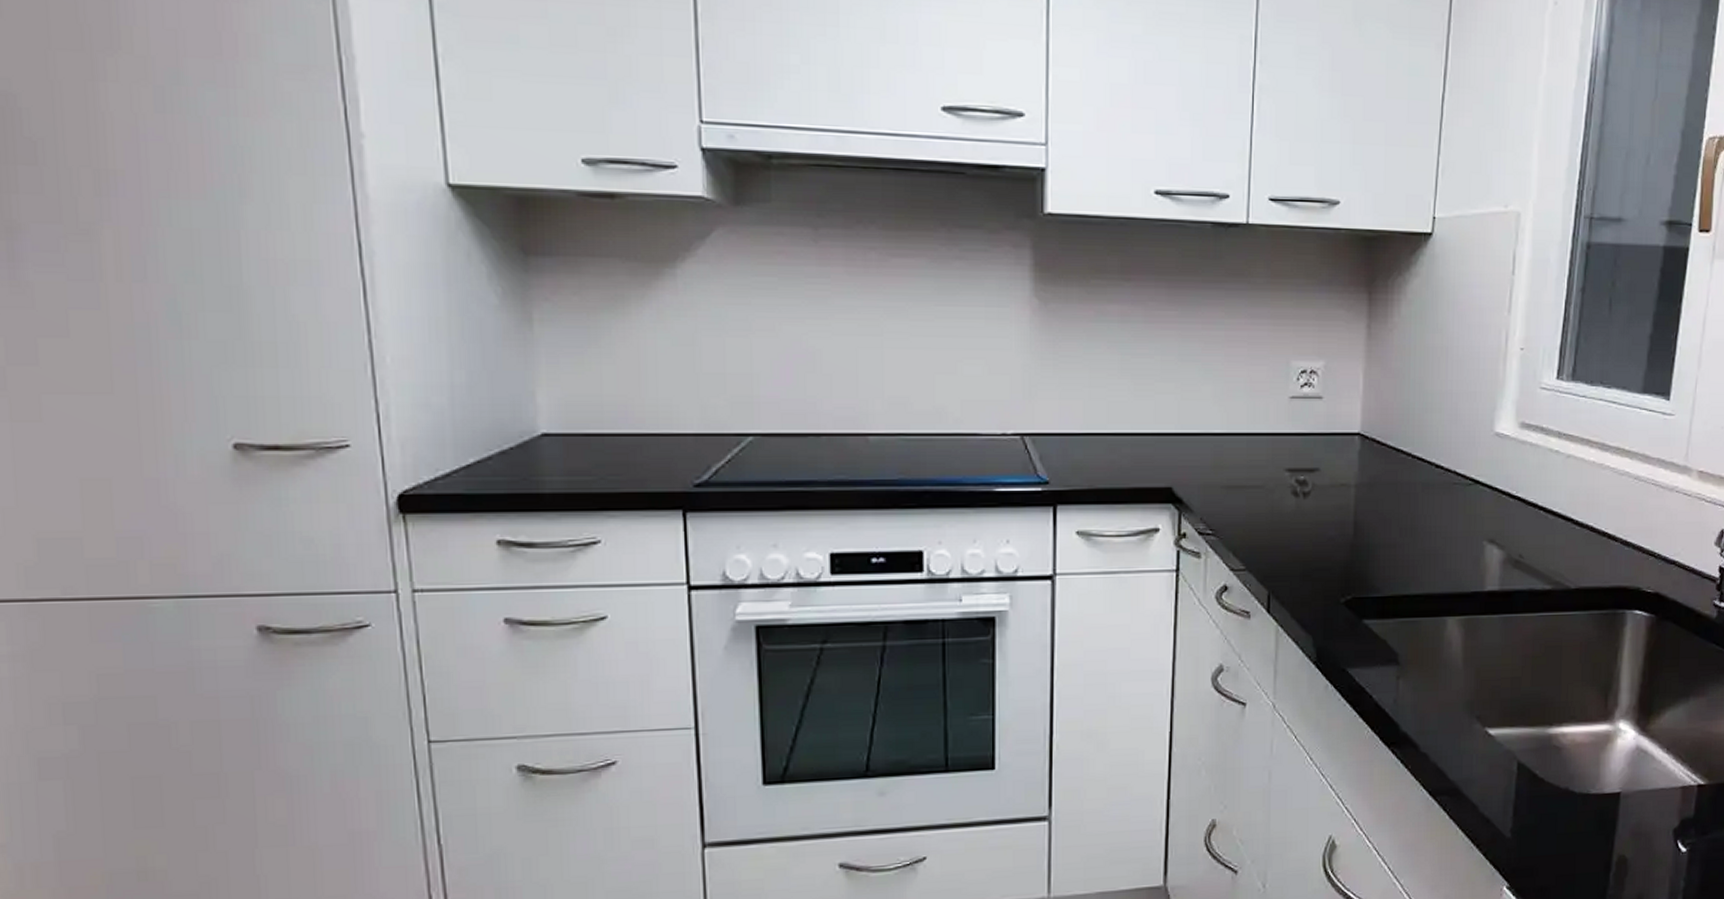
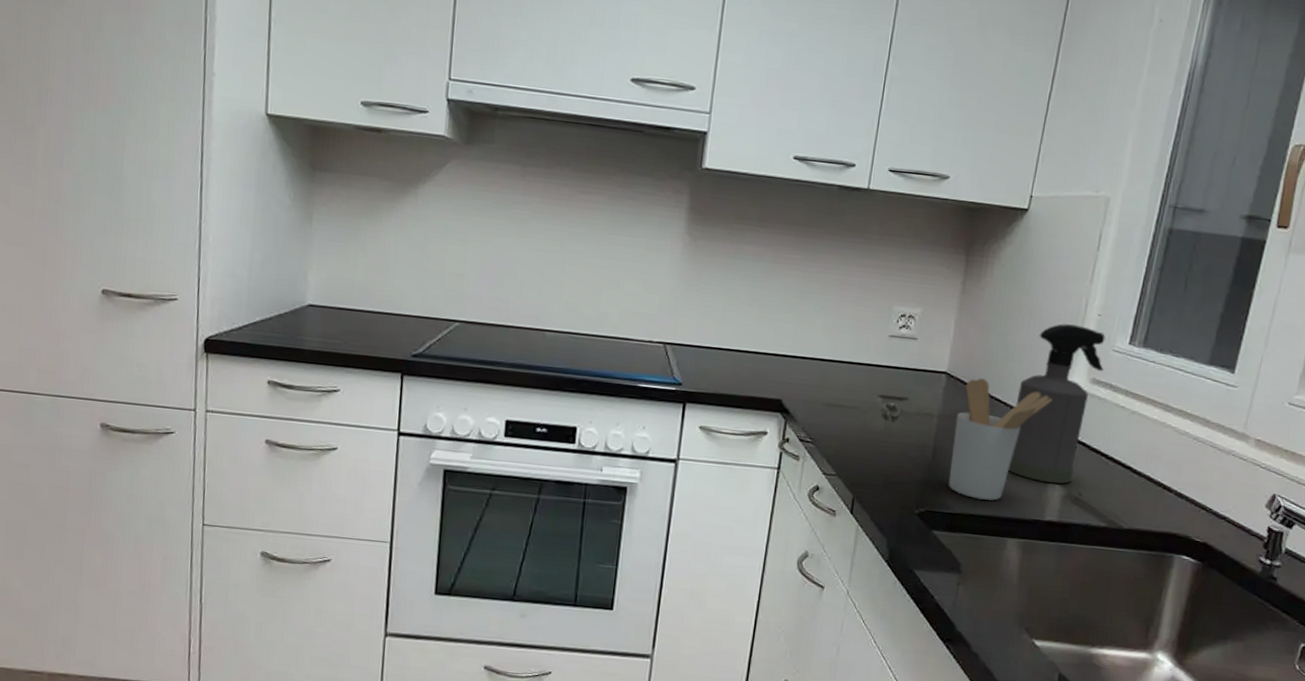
utensil holder: none [1375,436,1480,578] -> present [948,378,1053,501]
spray bottle: none [1439,363,1532,547] -> present [1008,323,1105,484]

